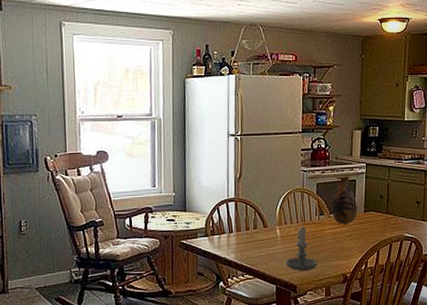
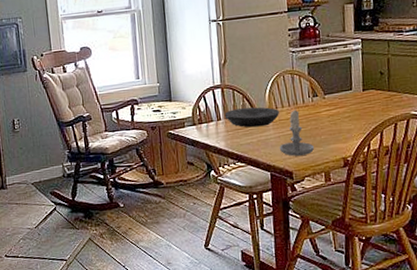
plate: none [236,222,288,242] -> present [224,107,279,128]
vase: present [331,176,357,224] -> none [325,53,355,105]

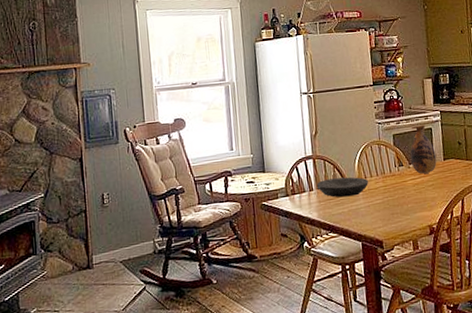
candle: present [279,109,314,156] -> none [369,178,402,225]
vase: none [325,53,355,105] -> present [410,124,437,174]

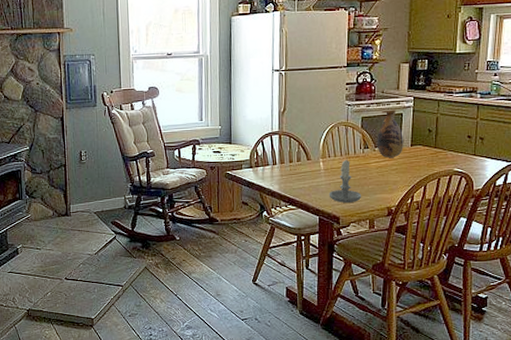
plate: present [316,176,368,198] -> none [280,154,331,174]
candle: none [369,178,402,225] -> present [329,159,361,203]

